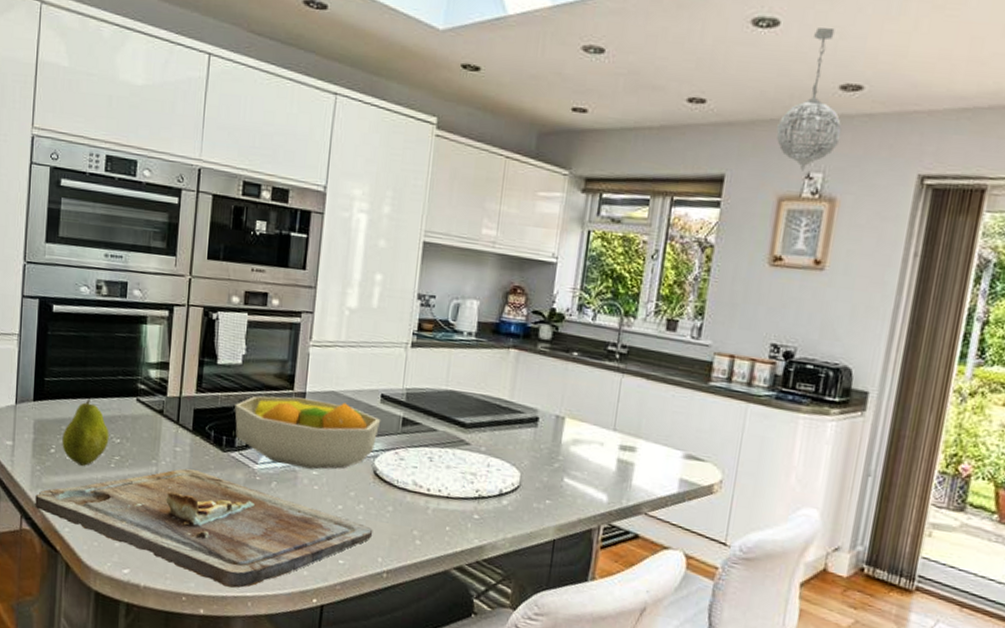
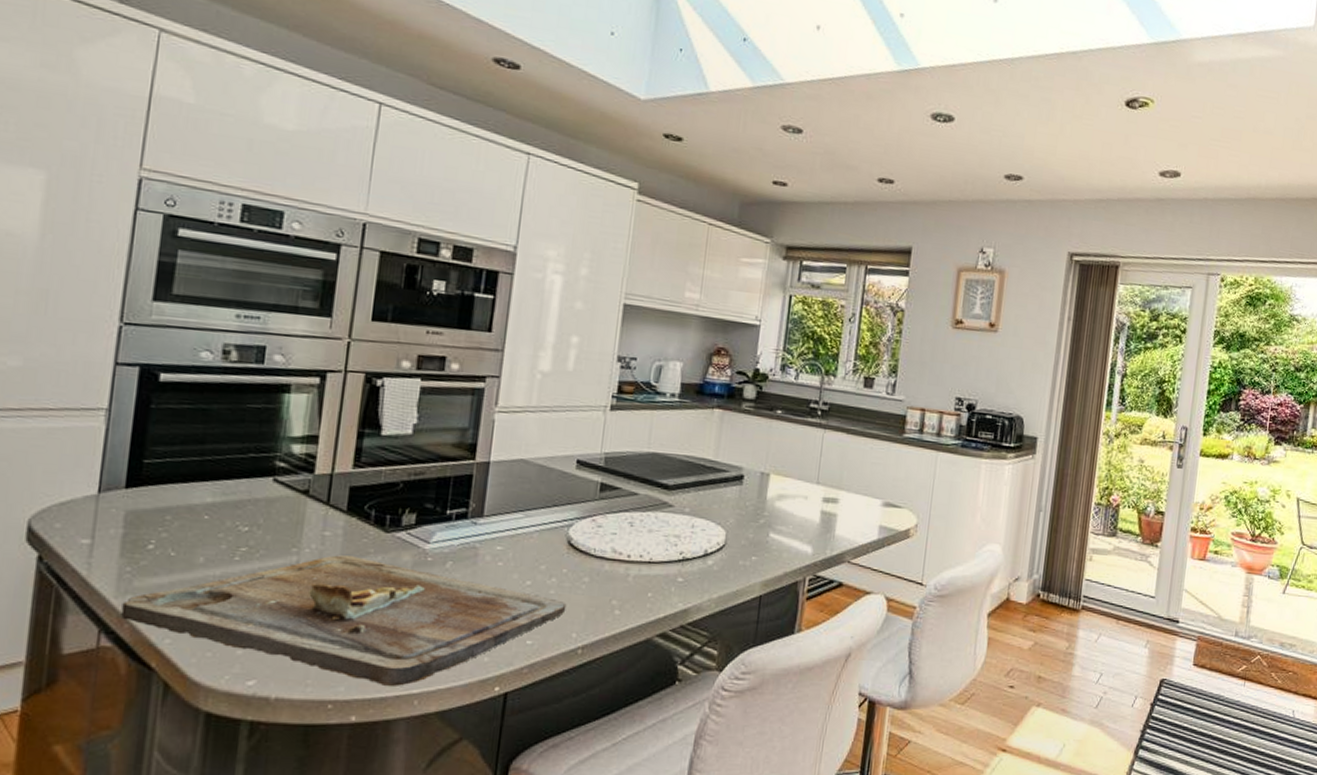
fruit: present [62,397,109,466] -> none [165,480,234,562]
fruit bowl: present [234,396,381,470] -> none [402,467,577,544]
pendant light: present [776,27,842,171] -> none [954,126,1008,246]

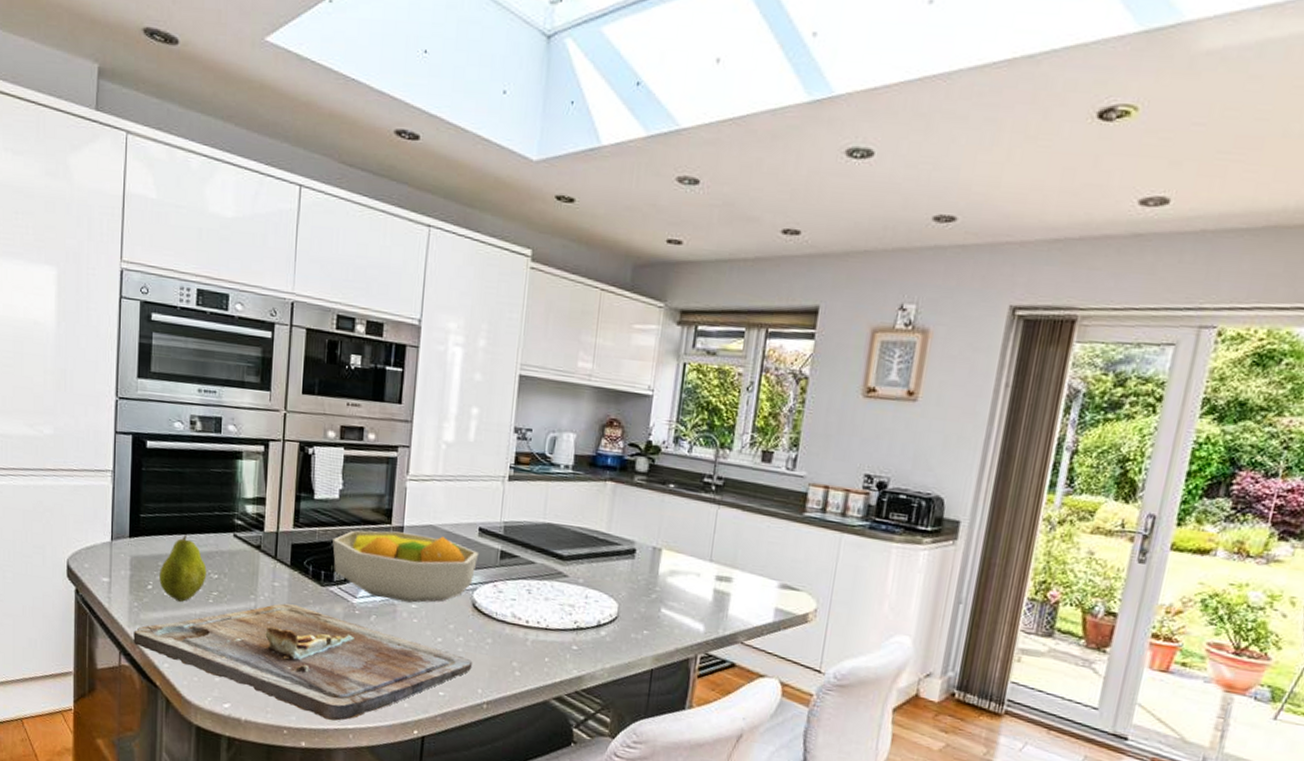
fruit: none [165,480,234,562] -> present [159,533,207,602]
fruit bowl: none [402,467,577,544] -> present [332,530,480,603]

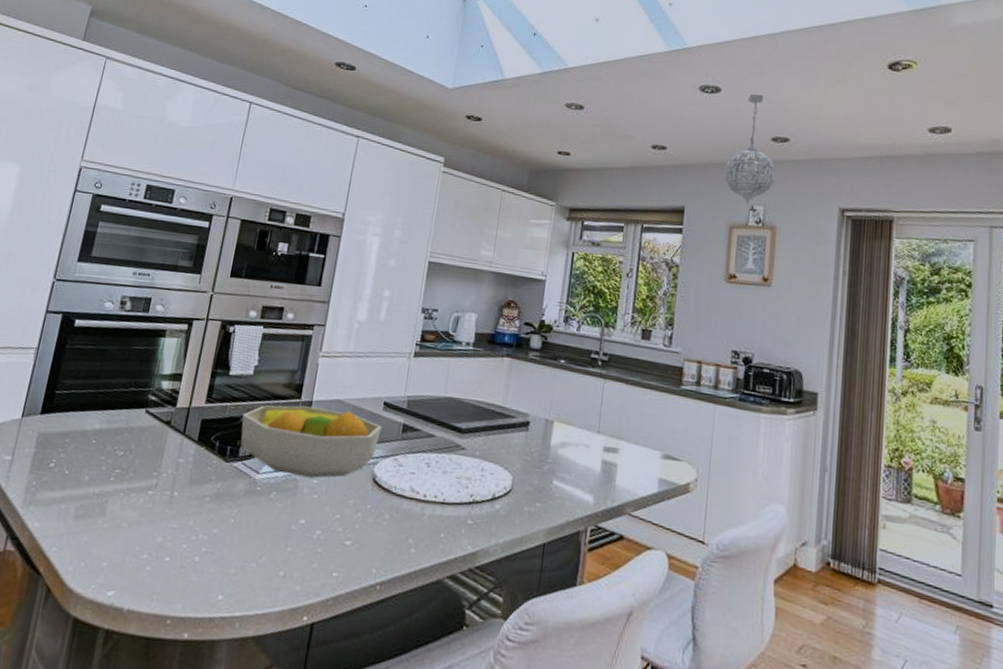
cutting board: present [133,603,473,721] -> none [23,480,369,608]
fruit: present [159,533,207,602] -> none [62,410,114,480]
pendant light: none [869,158,935,303] -> present [724,94,776,205]

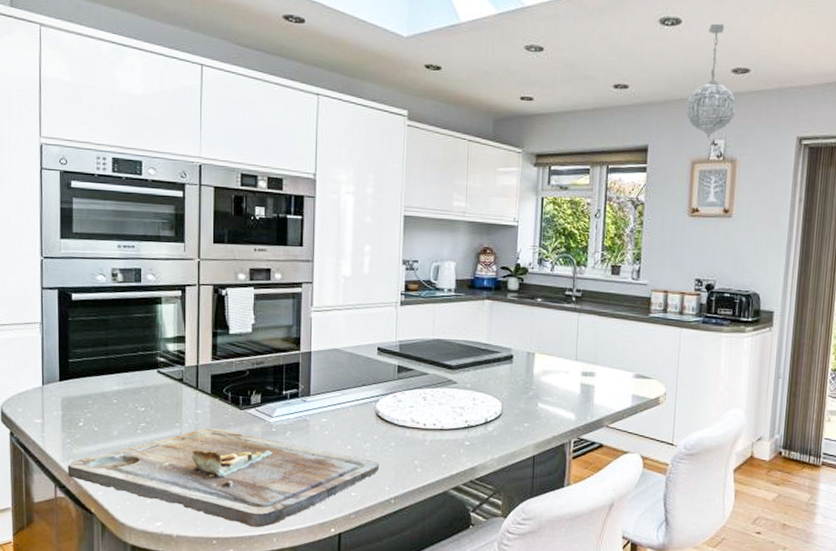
cutting board: none [23,480,369,608] -> present [68,428,380,527]
fruit bowl: present [240,405,383,478] -> none [248,356,379,417]

